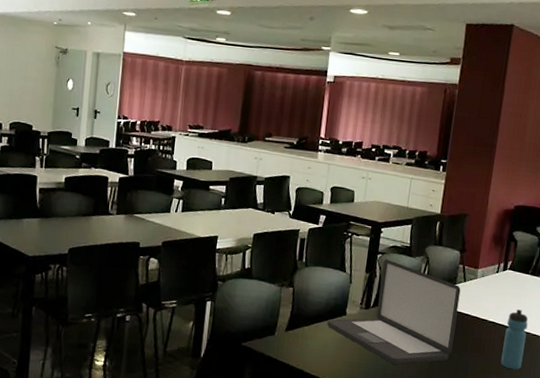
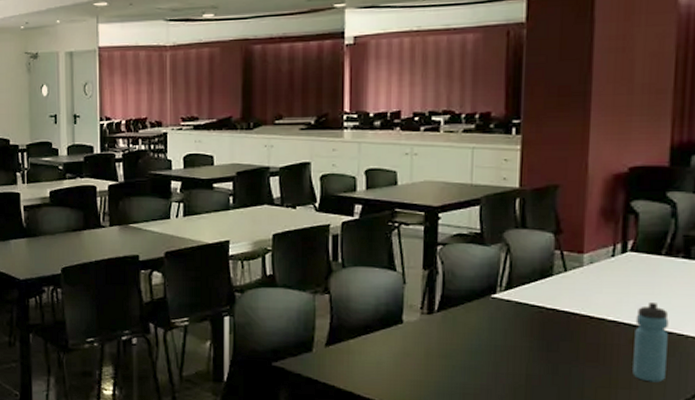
laptop: present [327,259,461,365] -> none [378,250,561,381]

